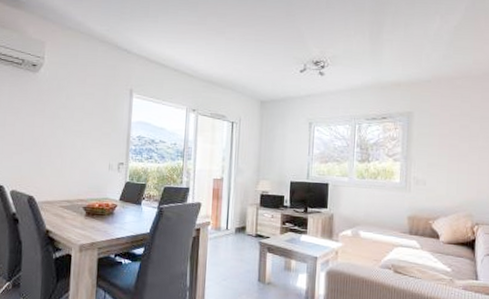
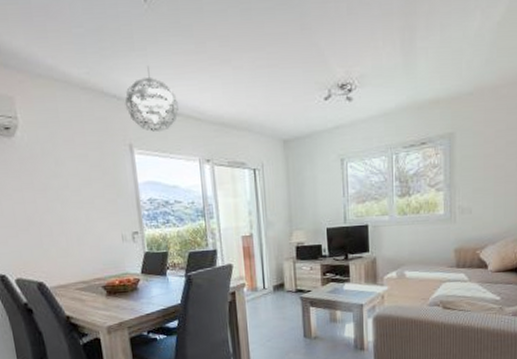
pendant light: none [133,29,176,82] -> present [125,65,179,132]

